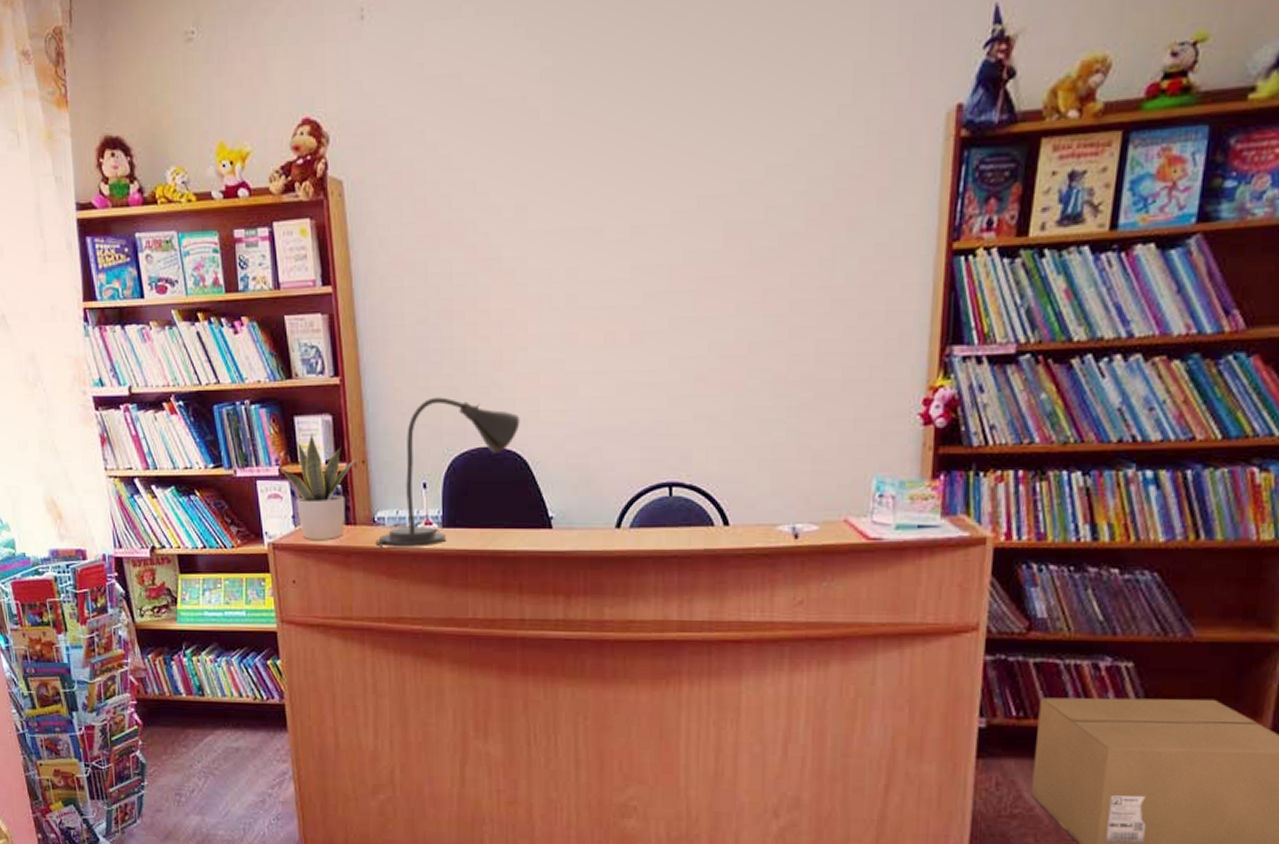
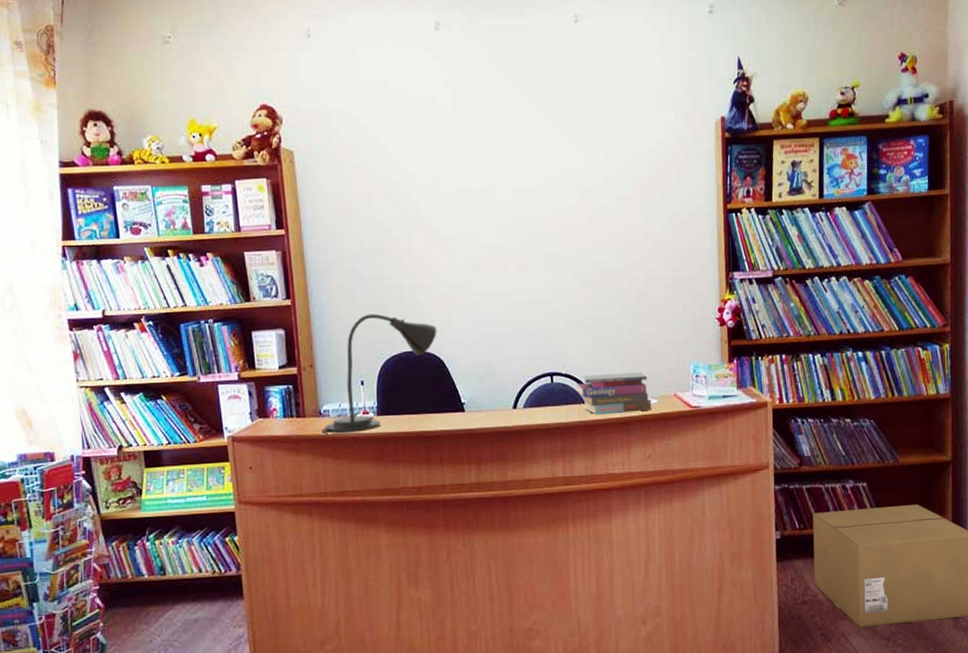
potted plant: present [280,432,359,541] -> none [239,344,307,433]
books: none [704,487,809,542] -> present [577,372,651,415]

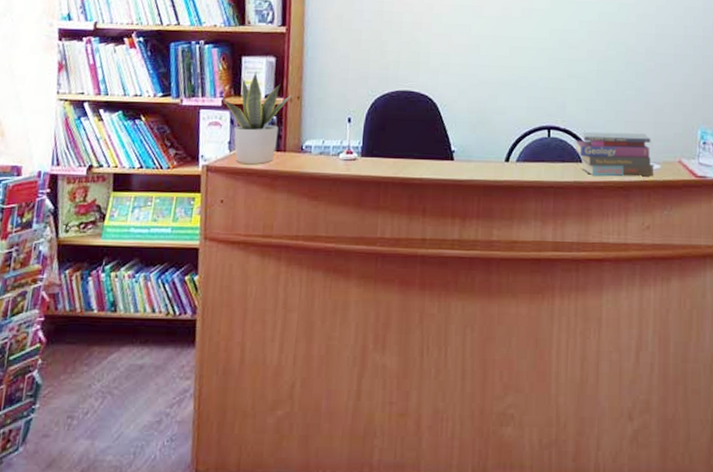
potted plant: none [239,344,307,433] -> present [223,71,295,165]
desk lamp: present [322,313,437,434] -> none [301,48,433,173]

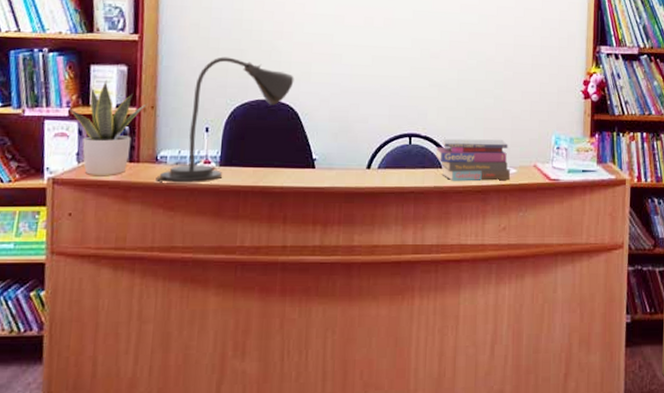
desk lamp: none [301,48,433,173] -> present [156,57,294,183]

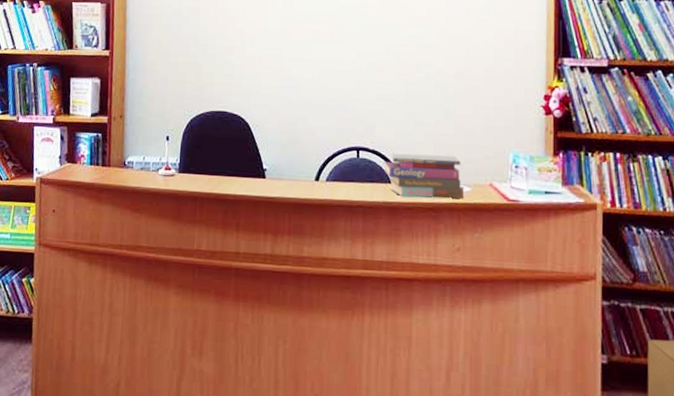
potted plant: present [70,80,148,177] -> none [54,91,118,179]
desk lamp: present [156,57,294,183] -> none [124,70,245,188]

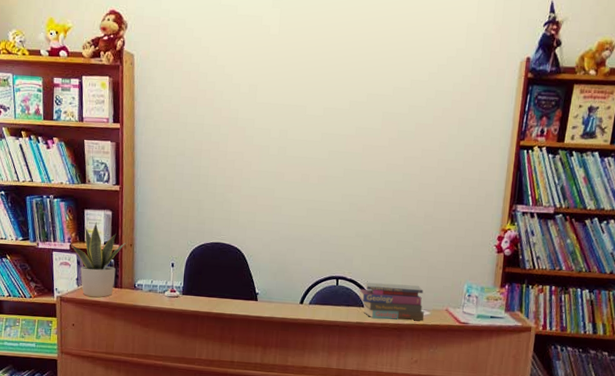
potted plant: none [54,91,118,179] -> present [71,222,128,298]

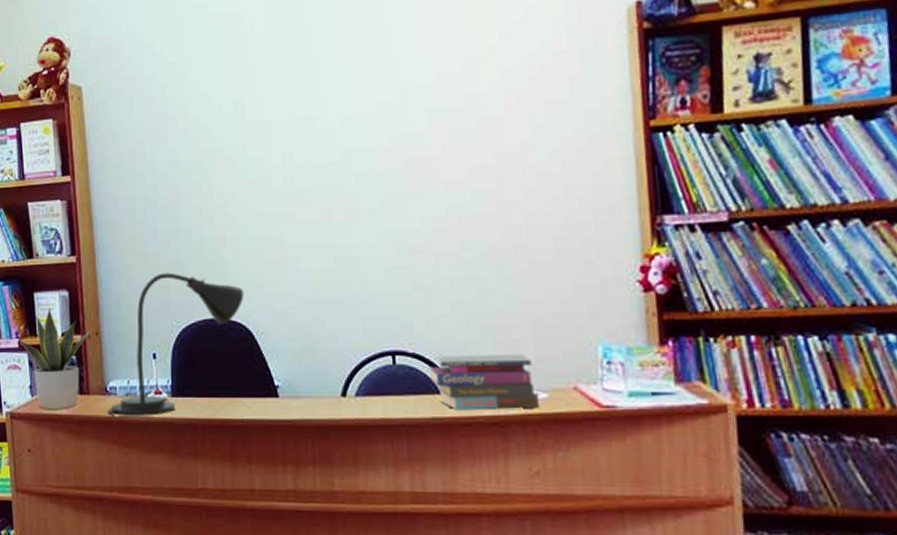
desk lamp: none [134,205,242,307] -> present [107,272,244,417]

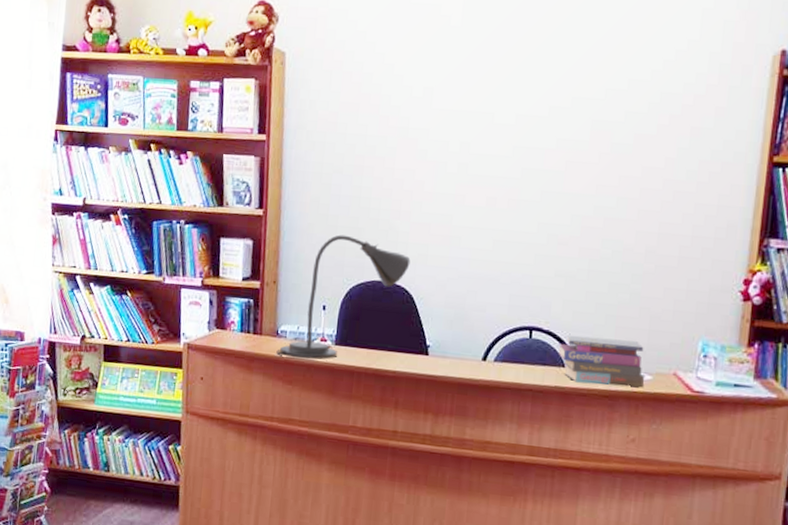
potted plant: present [19,307,92,410] -> none [203,253,271,346]

